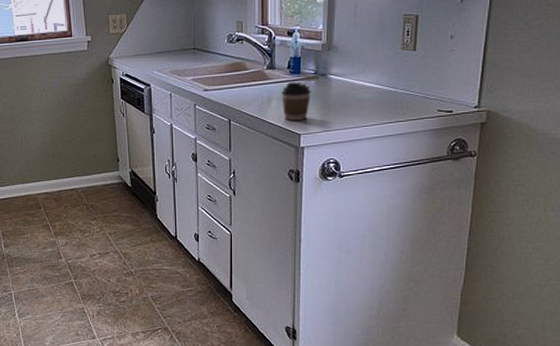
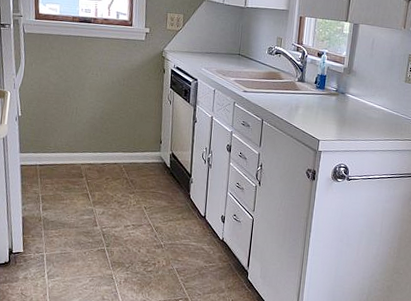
coffee cup: present [281,81,312,121] -> none [307,94,332,129]

